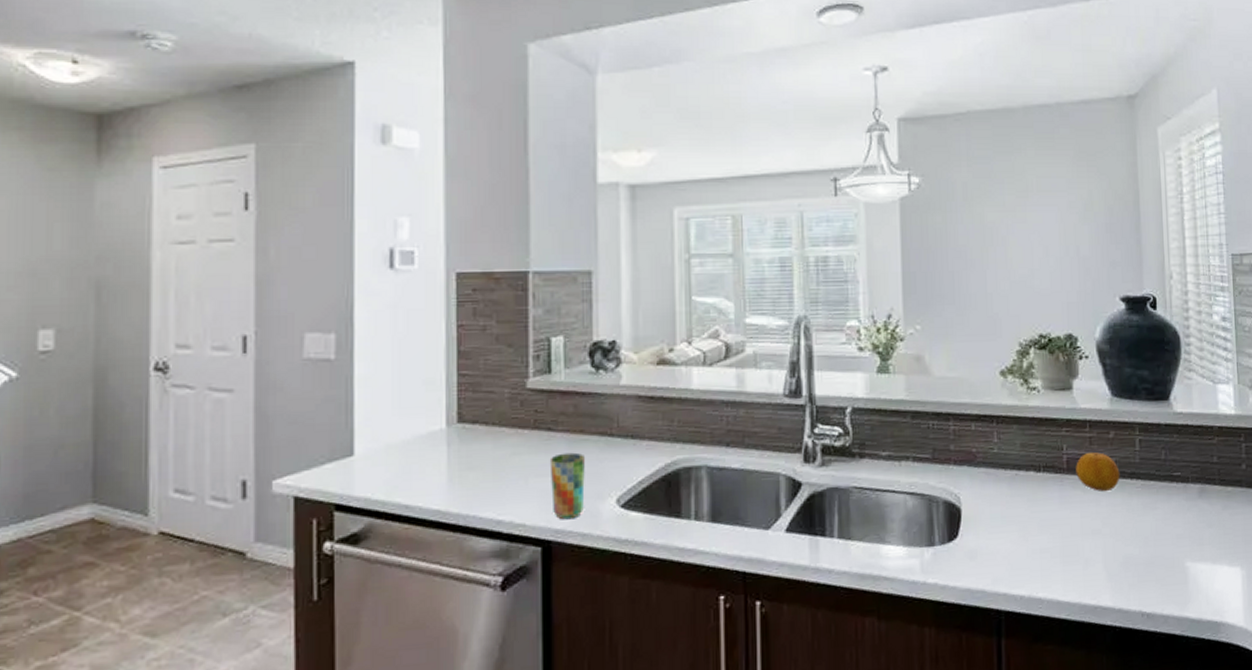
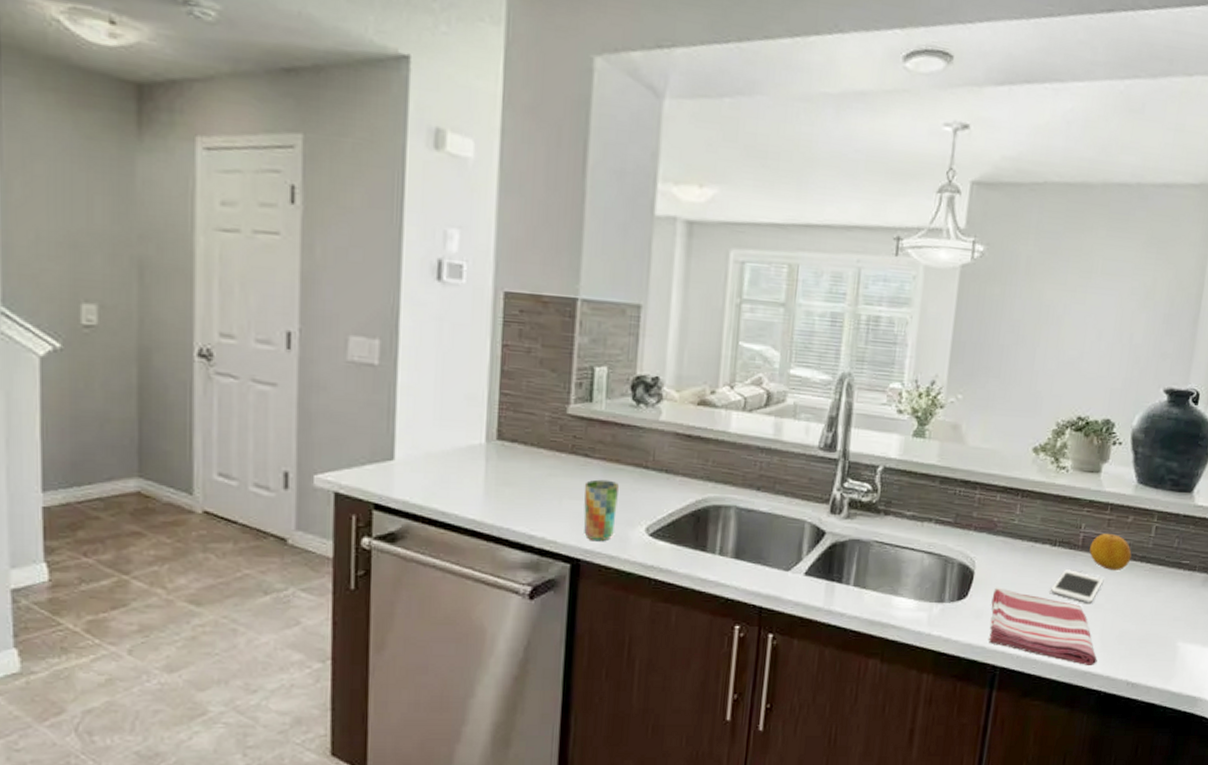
dish towel: none [984,522,1106,600] -> present [989,587,1098,667]
cell phone: none [1044,495,1096,530] -> present [1051,570,1103,603]

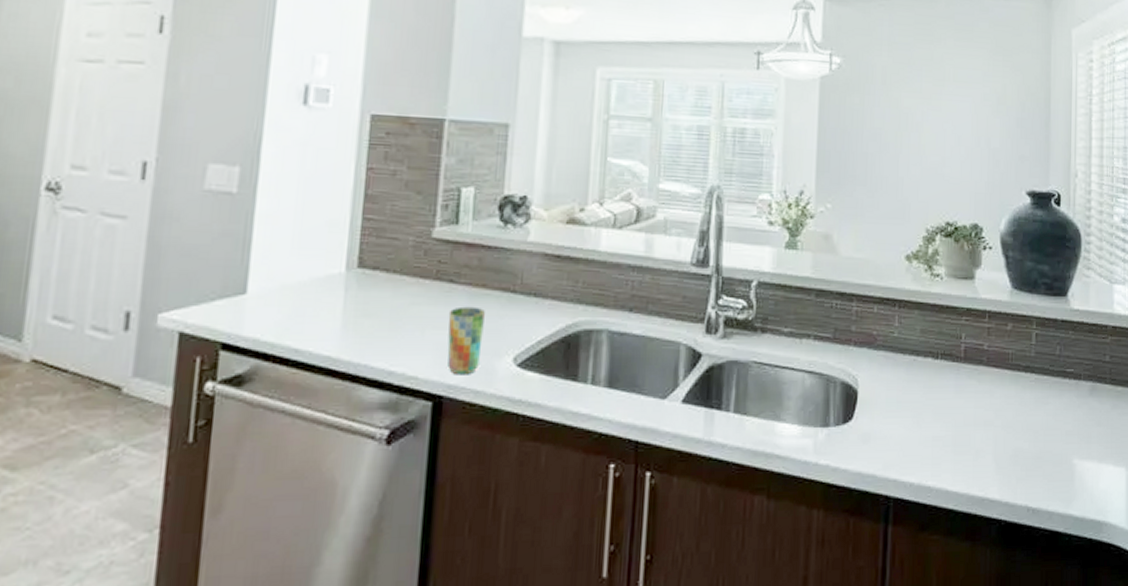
dish towel: present [989,587,1098,667] -> none [878,407,994,492]
cell phone: present [1051,570,1103,603] -> none [938,384,990,420]
fruit: present [1089,534,1132,571] -> none [973,344,1015,384]

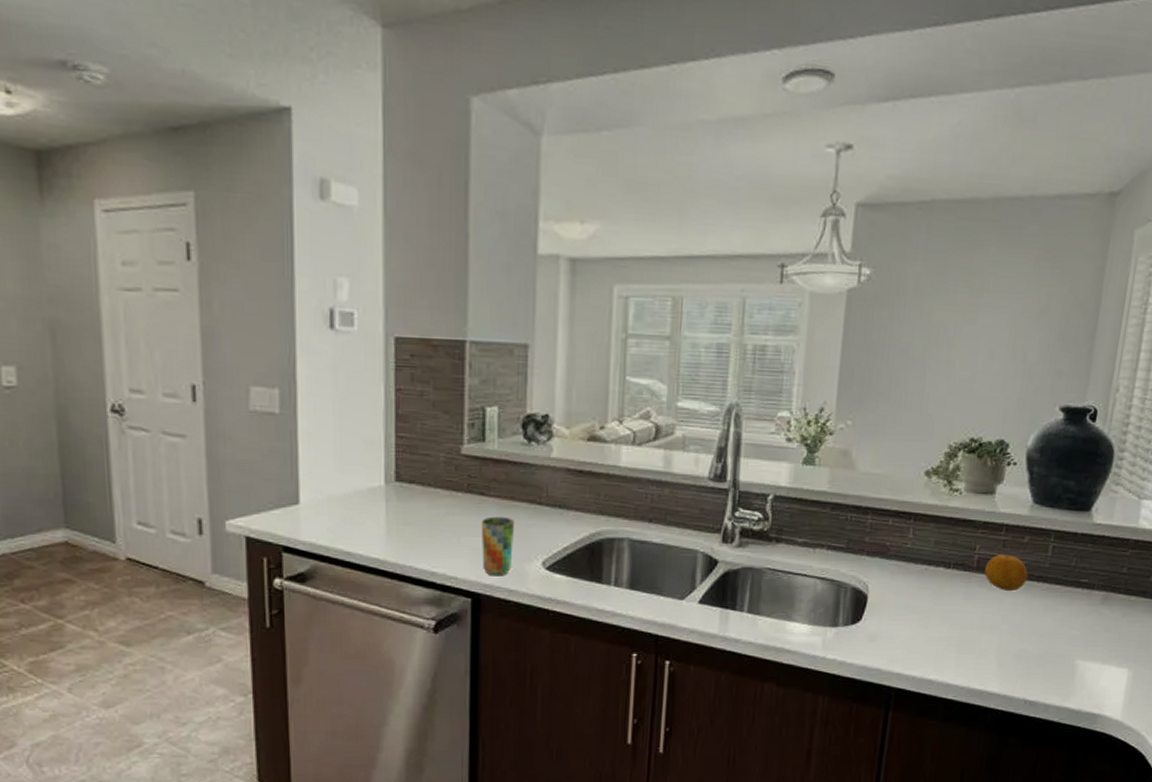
fruit: none [973,344,1015,384] -> present [984,555,1028,592]

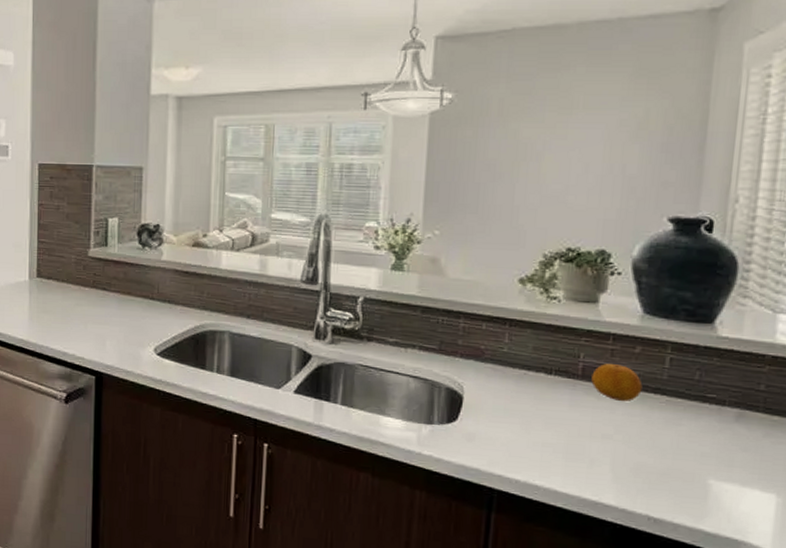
cup: present [481,516,514,576] -> none [103,308,131,359]

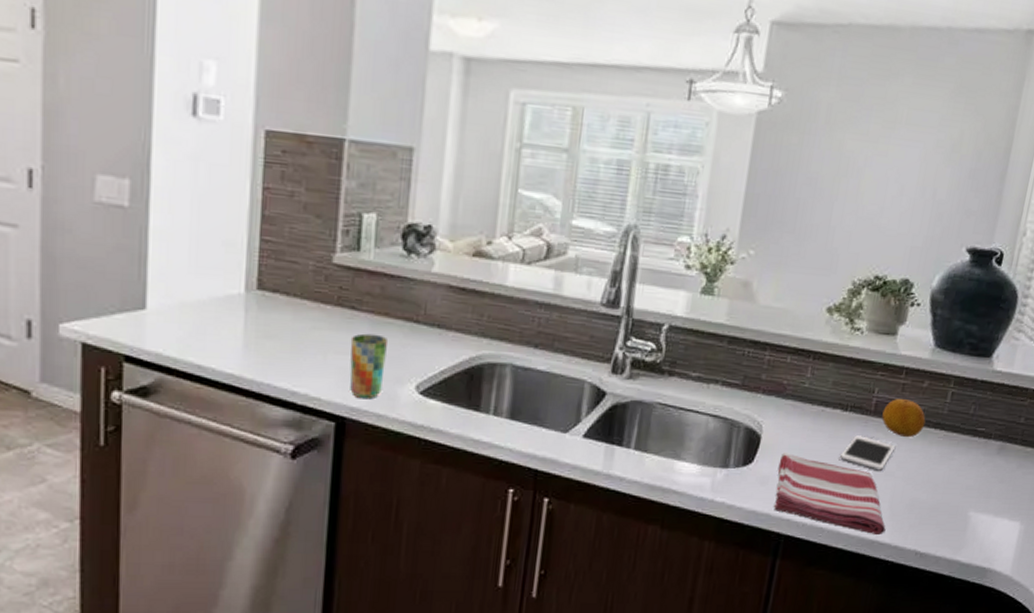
cup: none [103,308,131,359] -> present [349,333,387,399]
dish towel: none [483,412,610,497] -> present [774,453,886,536]
cell phone: none [549,398,610,433] -> present [840,435,895,471]

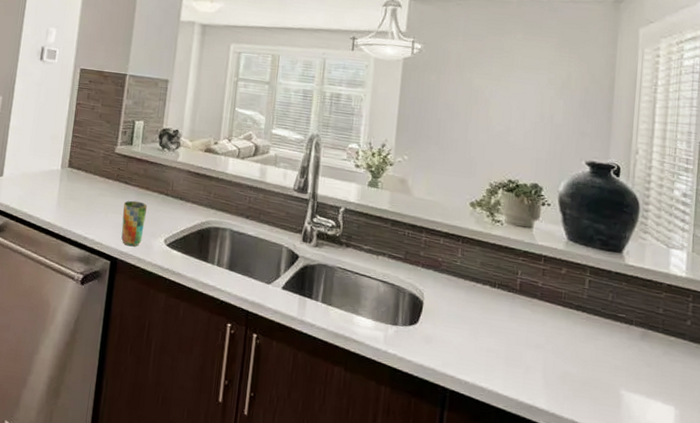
dish towel: present [774,453,886,536] -> none [439,318,542,402]
cell phone: present [840,435,895,471] -> none [493,309,542,343]
fruit: present [882,399,926,438] -> none [527,281,568,317]

